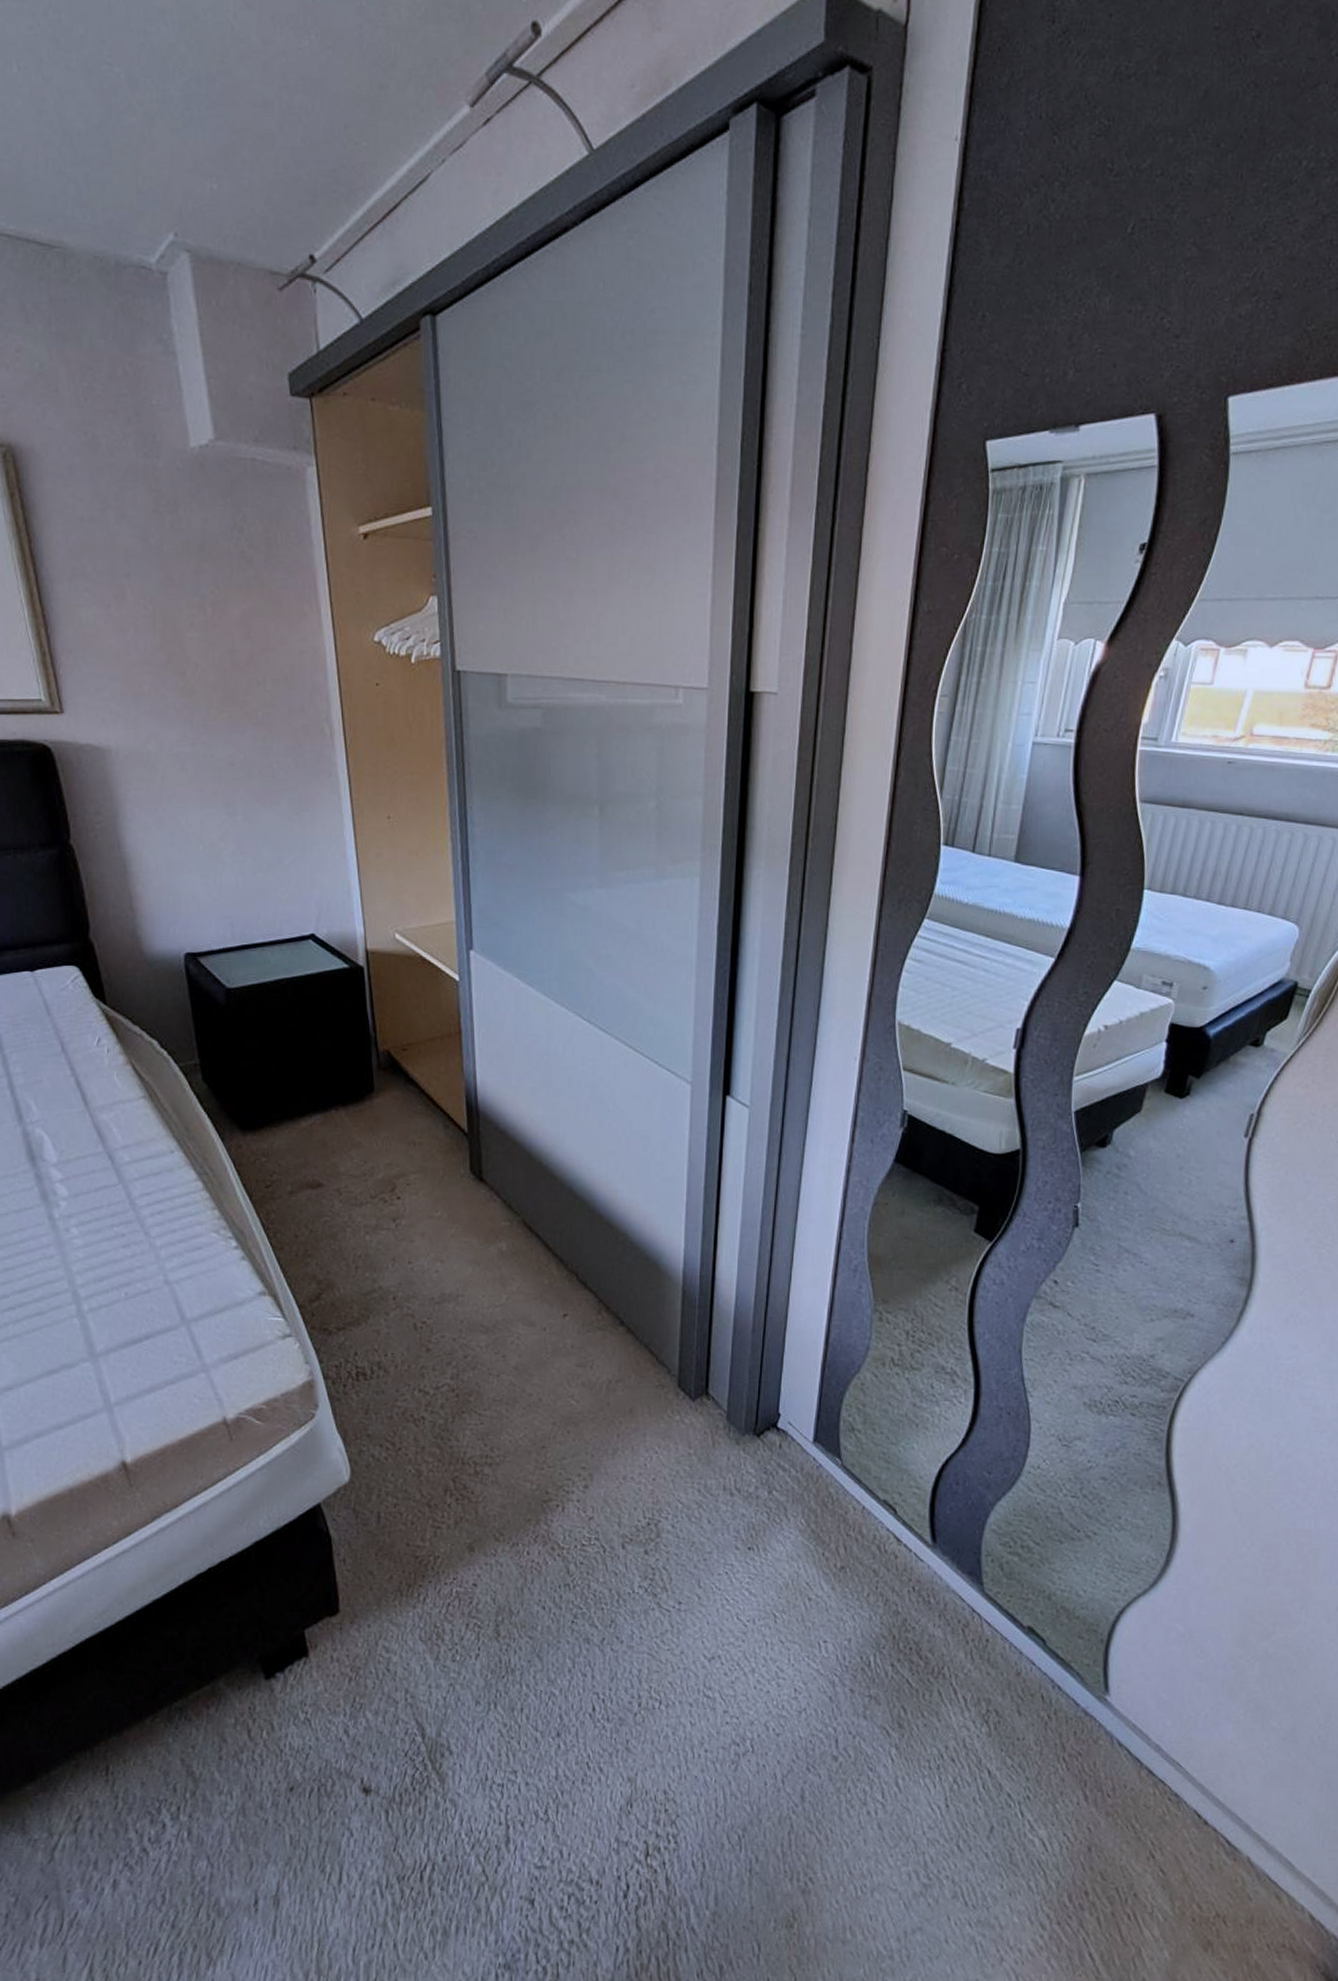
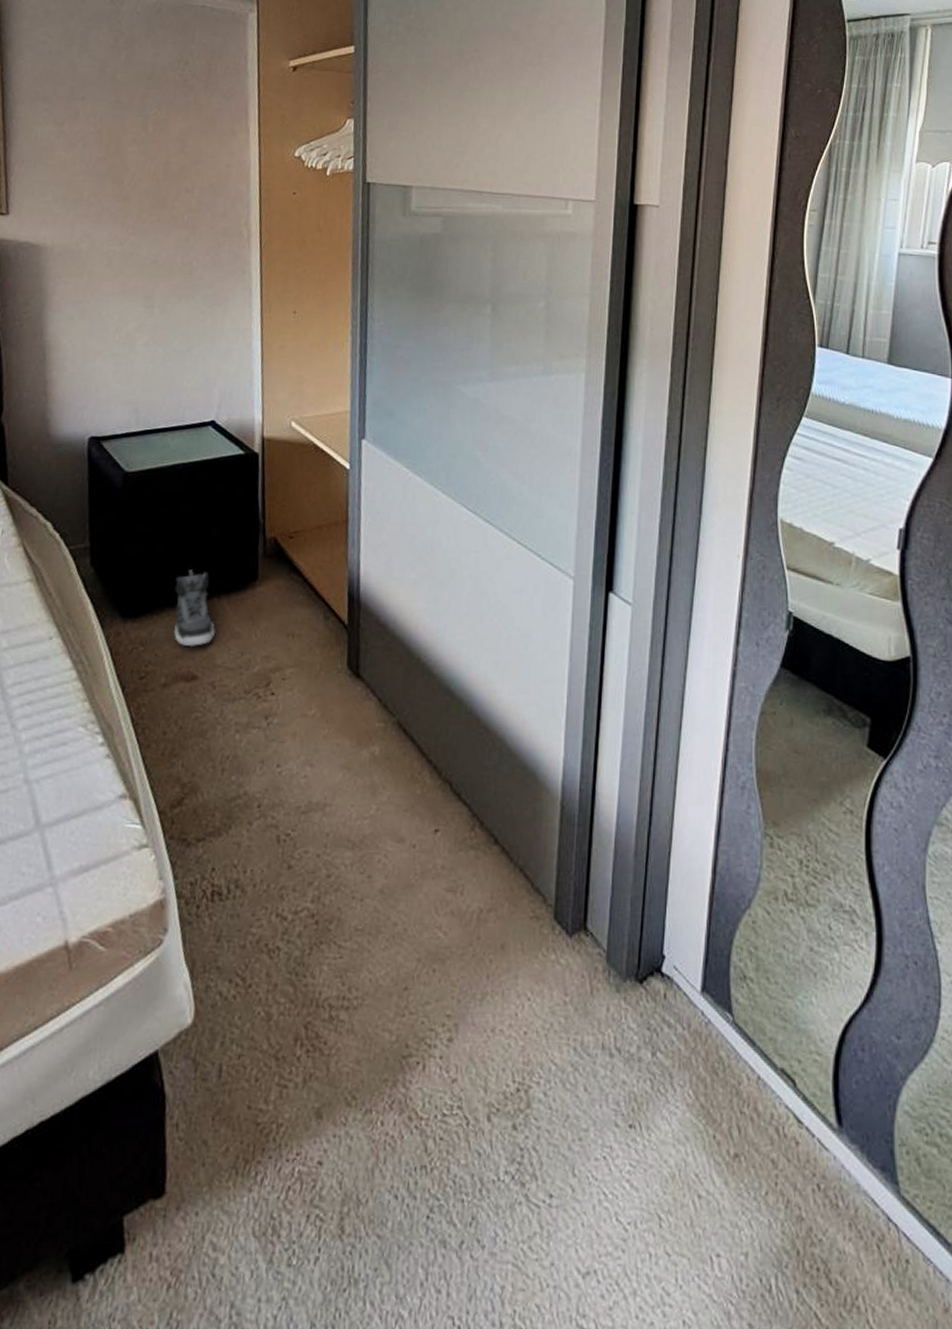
sneaker: none [291,1082,336,1156] -> present [174,568,215,646]

